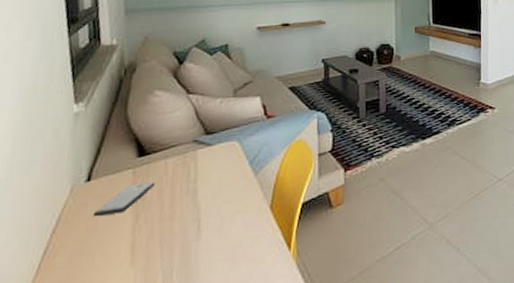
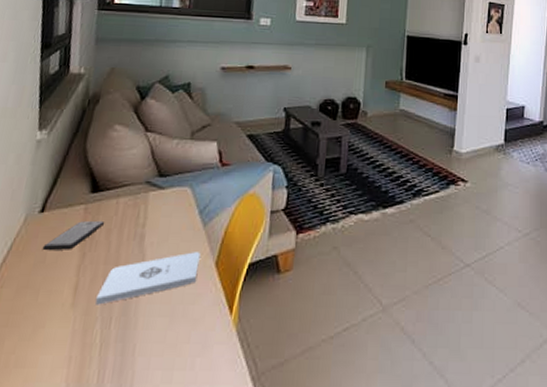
notepad: none [154,199,255,260] -> present [95,252,201,305]

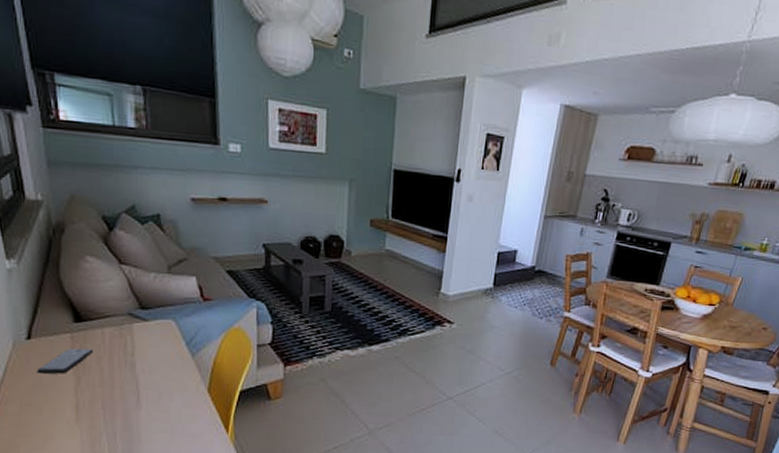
notepad: present [95,252,201,305] -> none [97,379,192,422]

